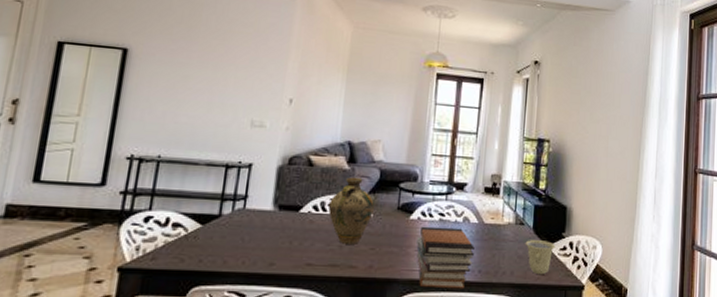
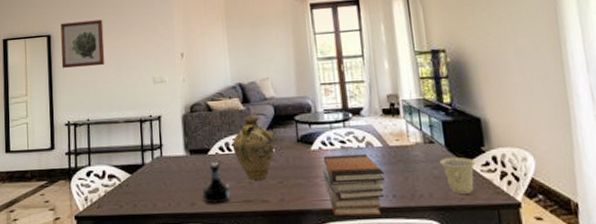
wall art: none [135,38,202,97] -> present [61,19,105,68]
tequila bottle: none [283,222,318,266] -> present [202,163,232,204]

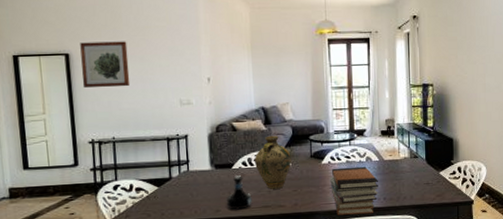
cup: present [439,157,476,194] -> none [420,168,446,196]

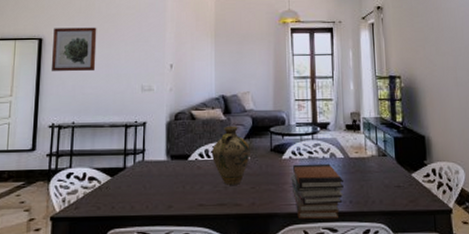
tequila bottle: present [226,175,252,210] -> none [179,168,207,207]

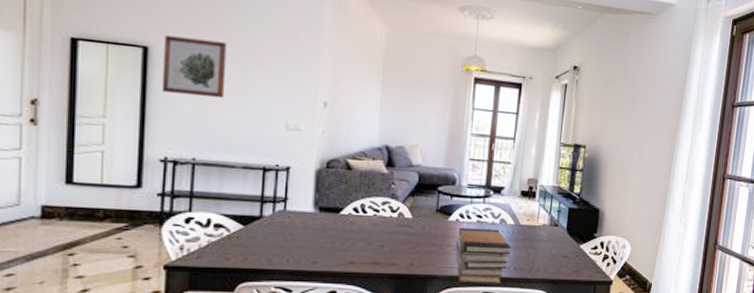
jug: present [211,126,251,185] -> none [368,180,415,244]

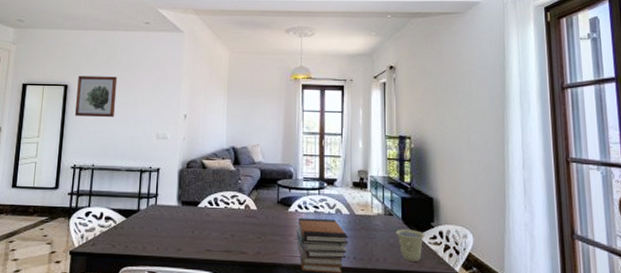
cup: none [558,240,587,271] -> present [395,229,426,261]

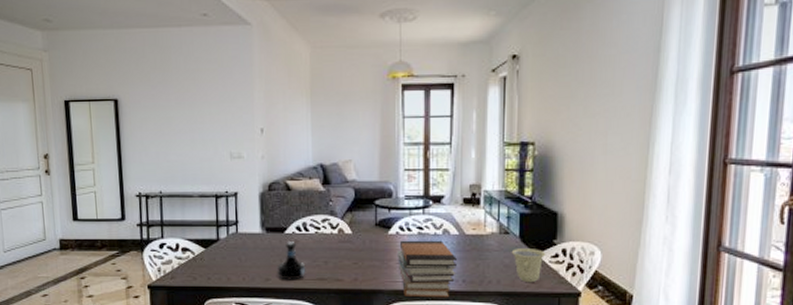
wall art: present [74,76,118,118] -> none [129,86,179,137]
tequila bottle: none [188,215,215,252] -> present [277,242,306,280]

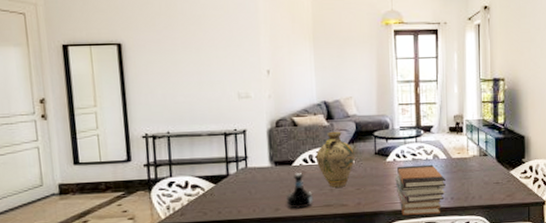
jug: none [309,198,354,260] -> present [315,131,356,188]
cup: present [511,249,546,282] -> none [489,167,517,196]

